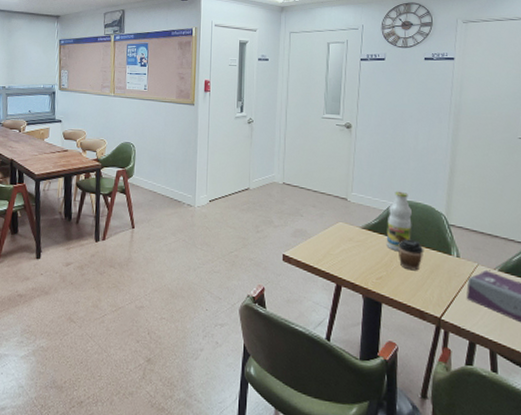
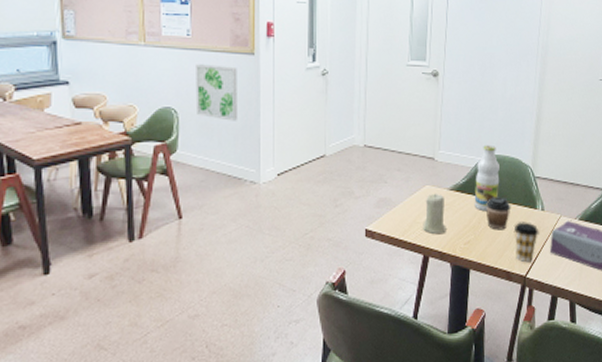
wall art: none [148,111,181,156] -> present [195,64,237,121]
candle: none [336,230,359,267] -> present [423,194,446,234]
coffee cup: none [428,265,455,305] -> present [515,222,539,263]

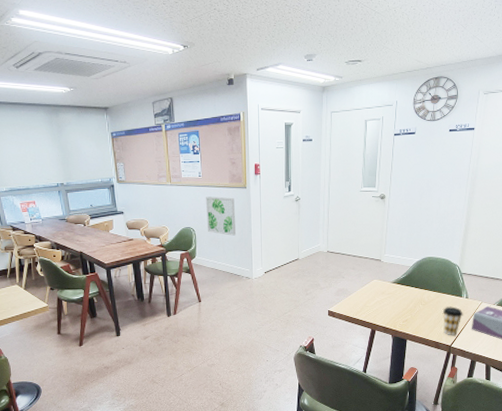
candle: present [423,194,446,234] -> none [371,286,389,314]
bottle: present [474,145,500,212] -> none [411,249,433,299]
coffee cup: present [486,196,511,230] -> none [421,288,441,312]

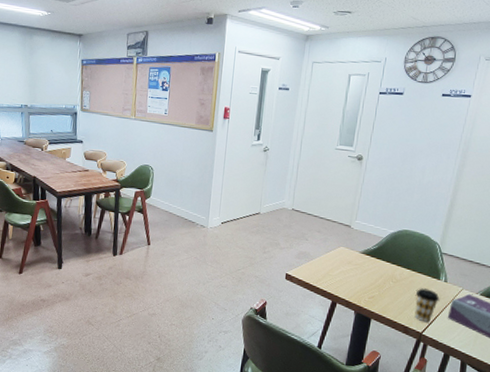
wall art: present [206,196,236,236] -> none [166,135,199,180]

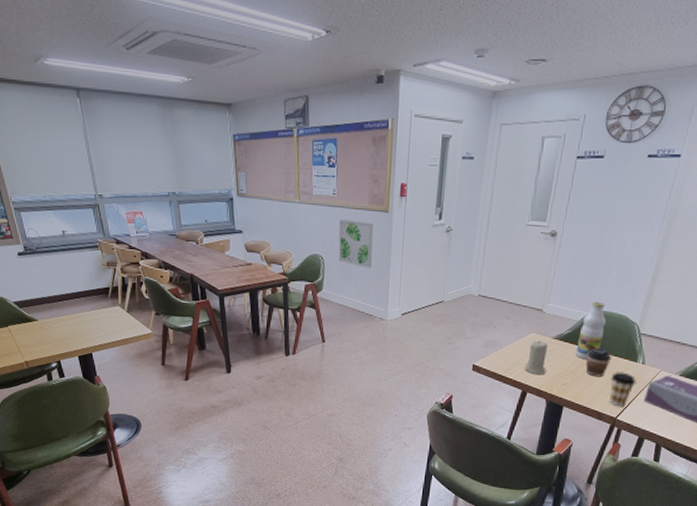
wall art: none [166,135,199,180] -> present [338,219,373,268]
candle: none [334,254,356,287] -> present [524,341,548,374]
bottle: none [382,220,409,275] -> present [575,301,606,360]
coffee cup: none [391,264,416,292] -> present [585,348,612,377]

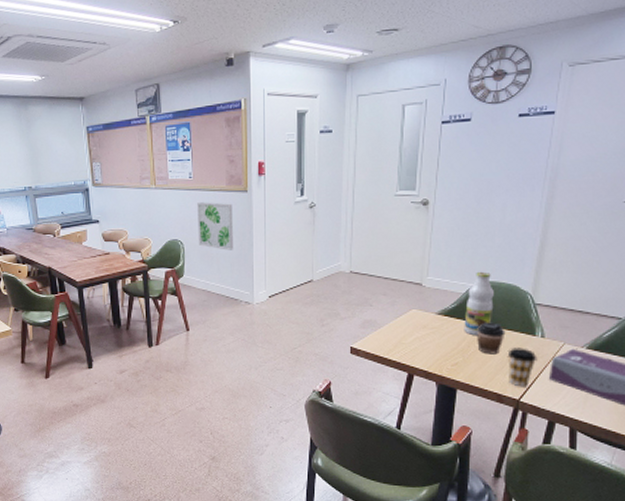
candle: present [524,341,548,374] -> none [408,318,433,354]

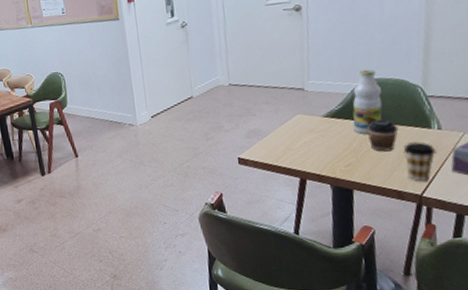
wall art: present [197,202,233,250] -> none [72,32,111,78]

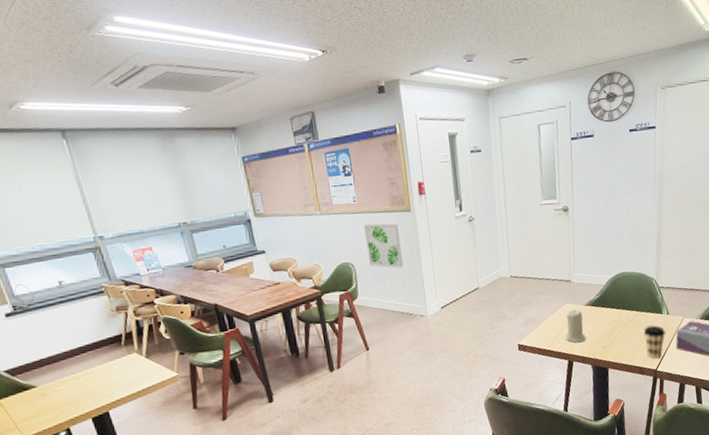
wall art: none [72,32,111,78] -> present [364,223,403,268]
candle: none [297,121,324,158] -> present [565,310,586,343]
bottle: present [352,69,383,135] -> none [607,264,629,321]
coffee cup: present [367,119,399,152] -> none [618,306,640,335]

